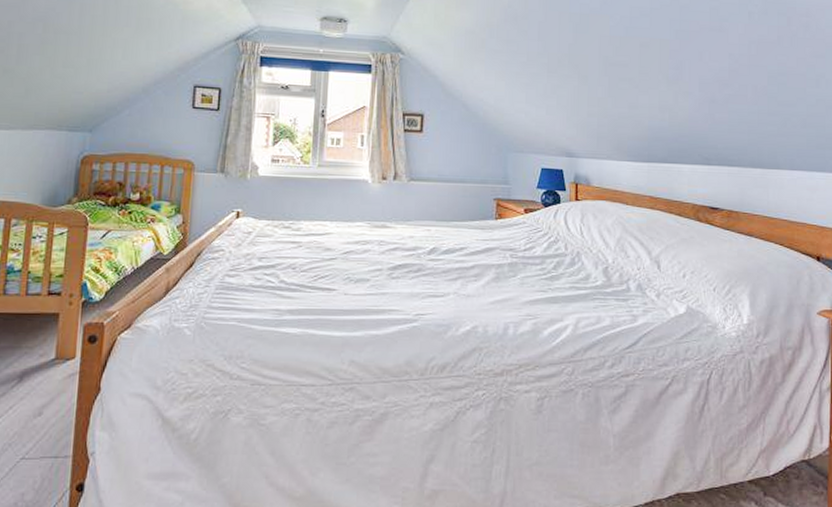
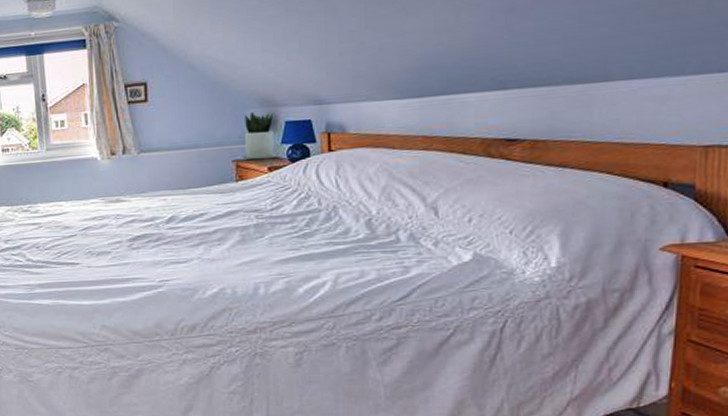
planter: none [502,156,533,202] -> present [242,112,277,161]

